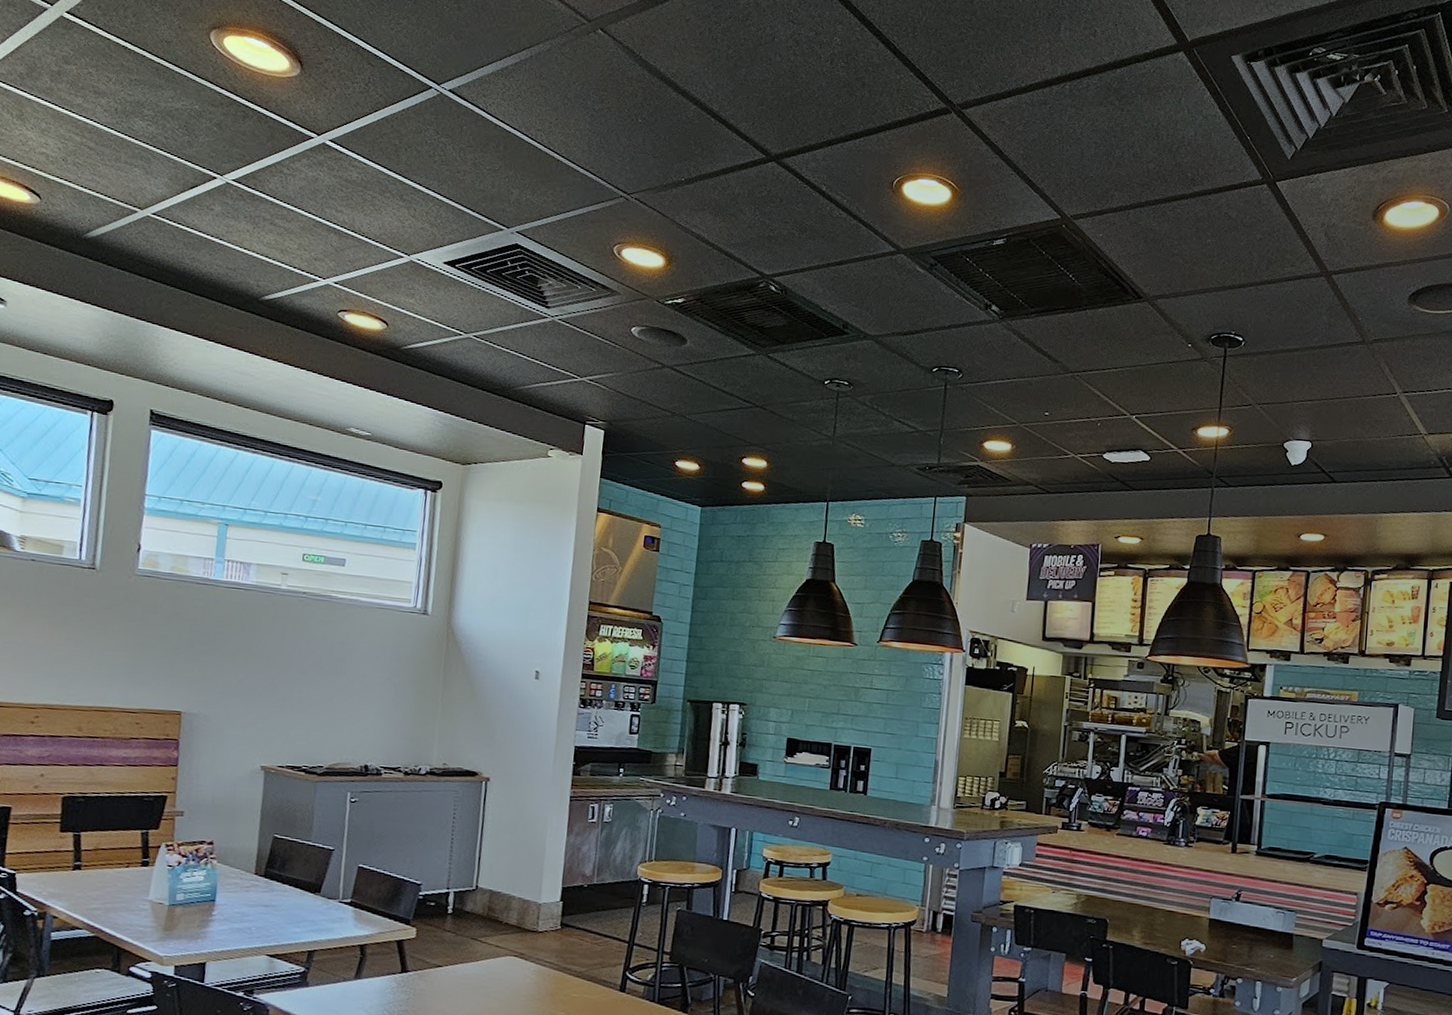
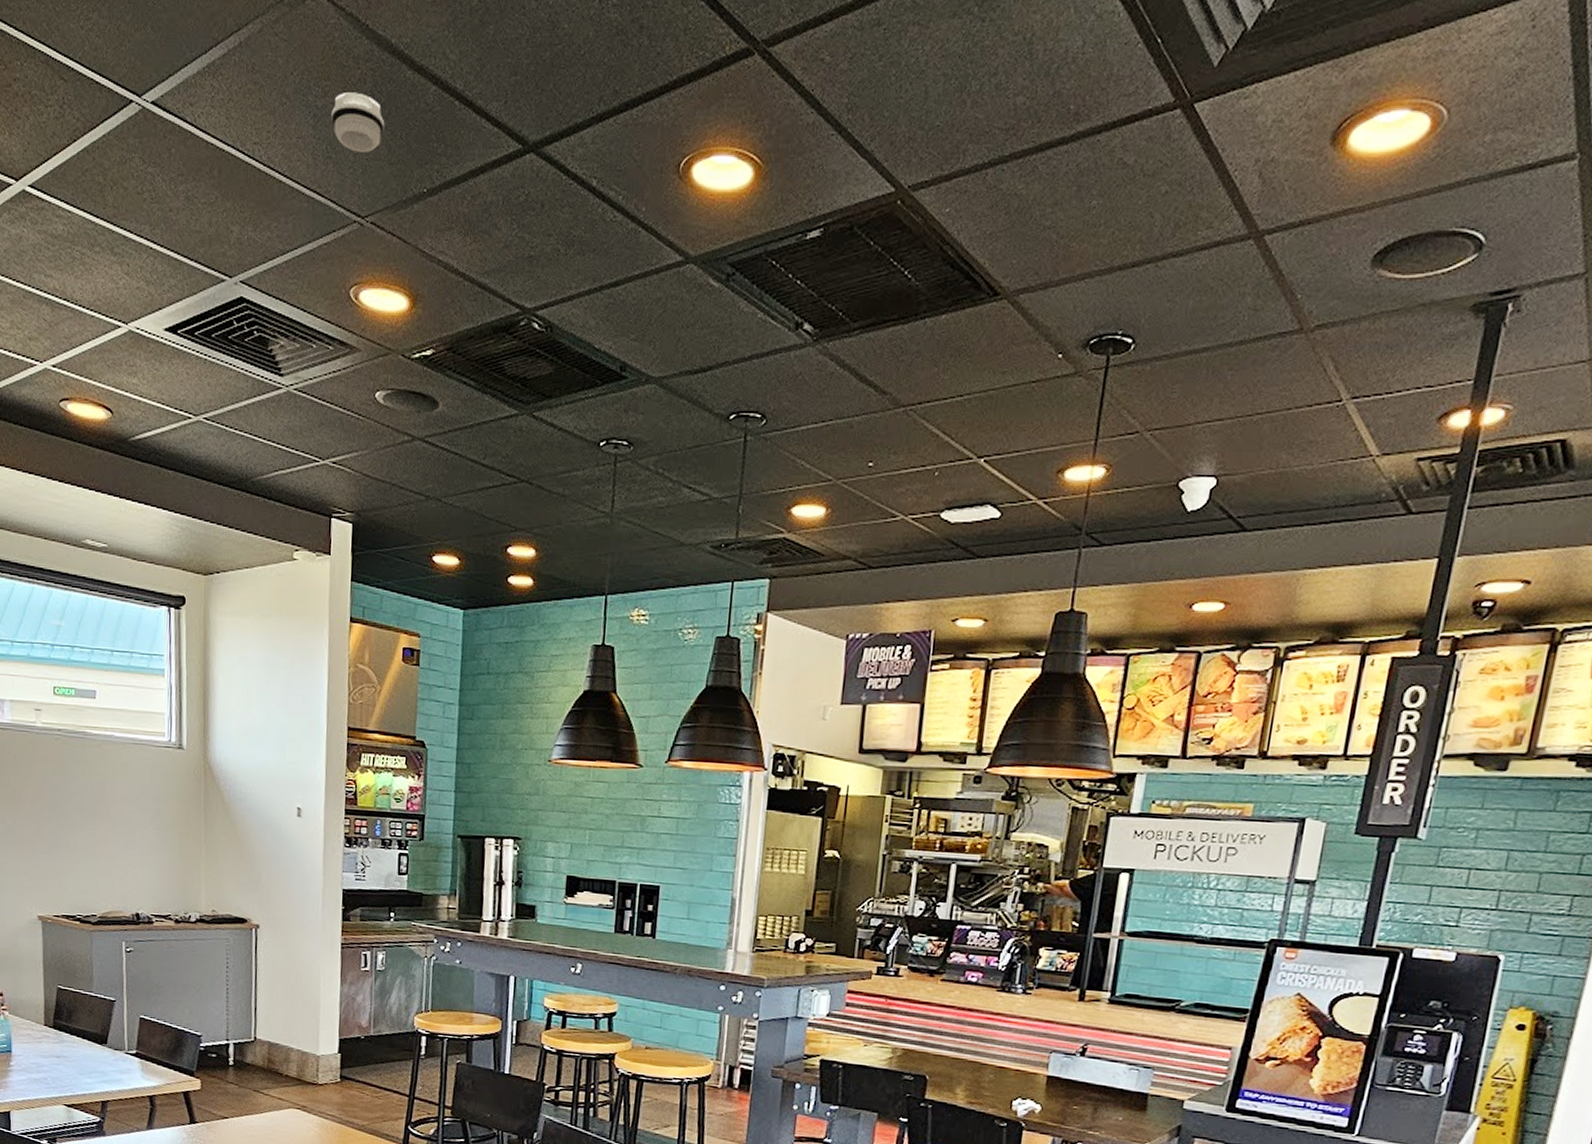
smoke detector: none [606,102,652,147] -> present [331,92,385,152]

